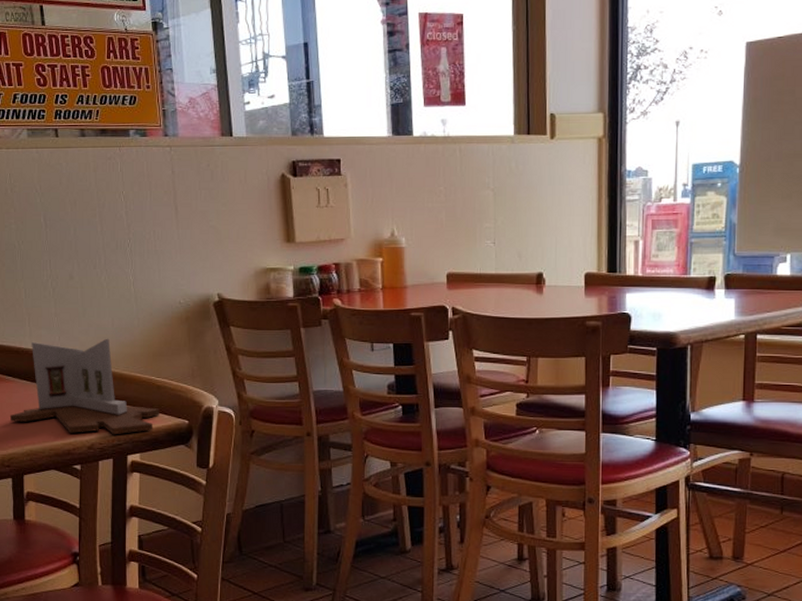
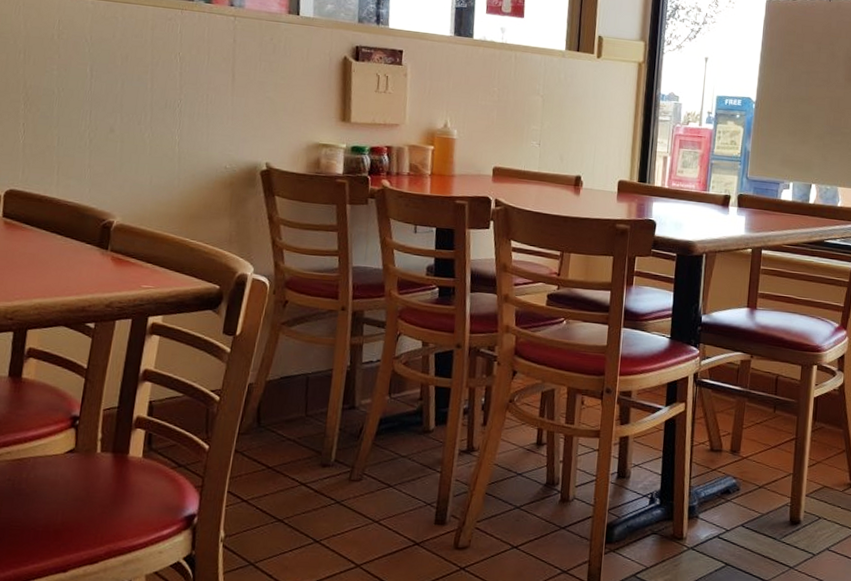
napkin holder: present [9,338,159,435] -> none [20,192,190,295]

